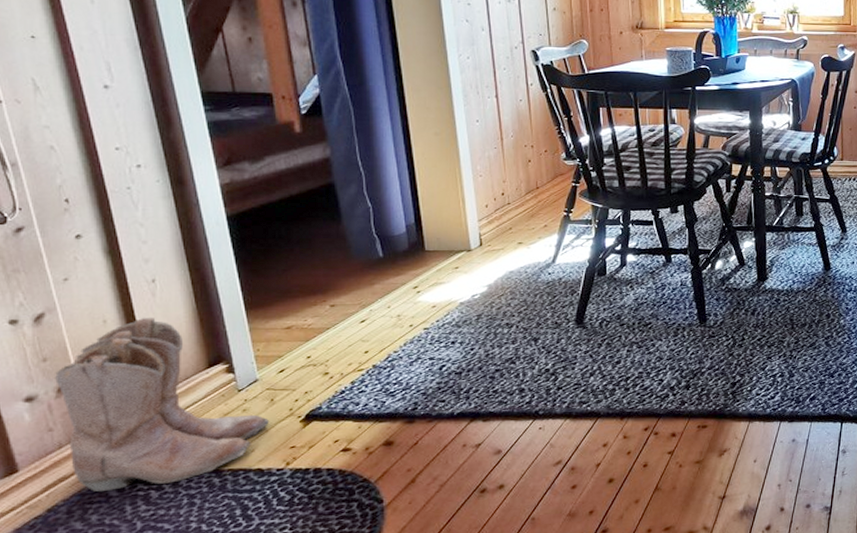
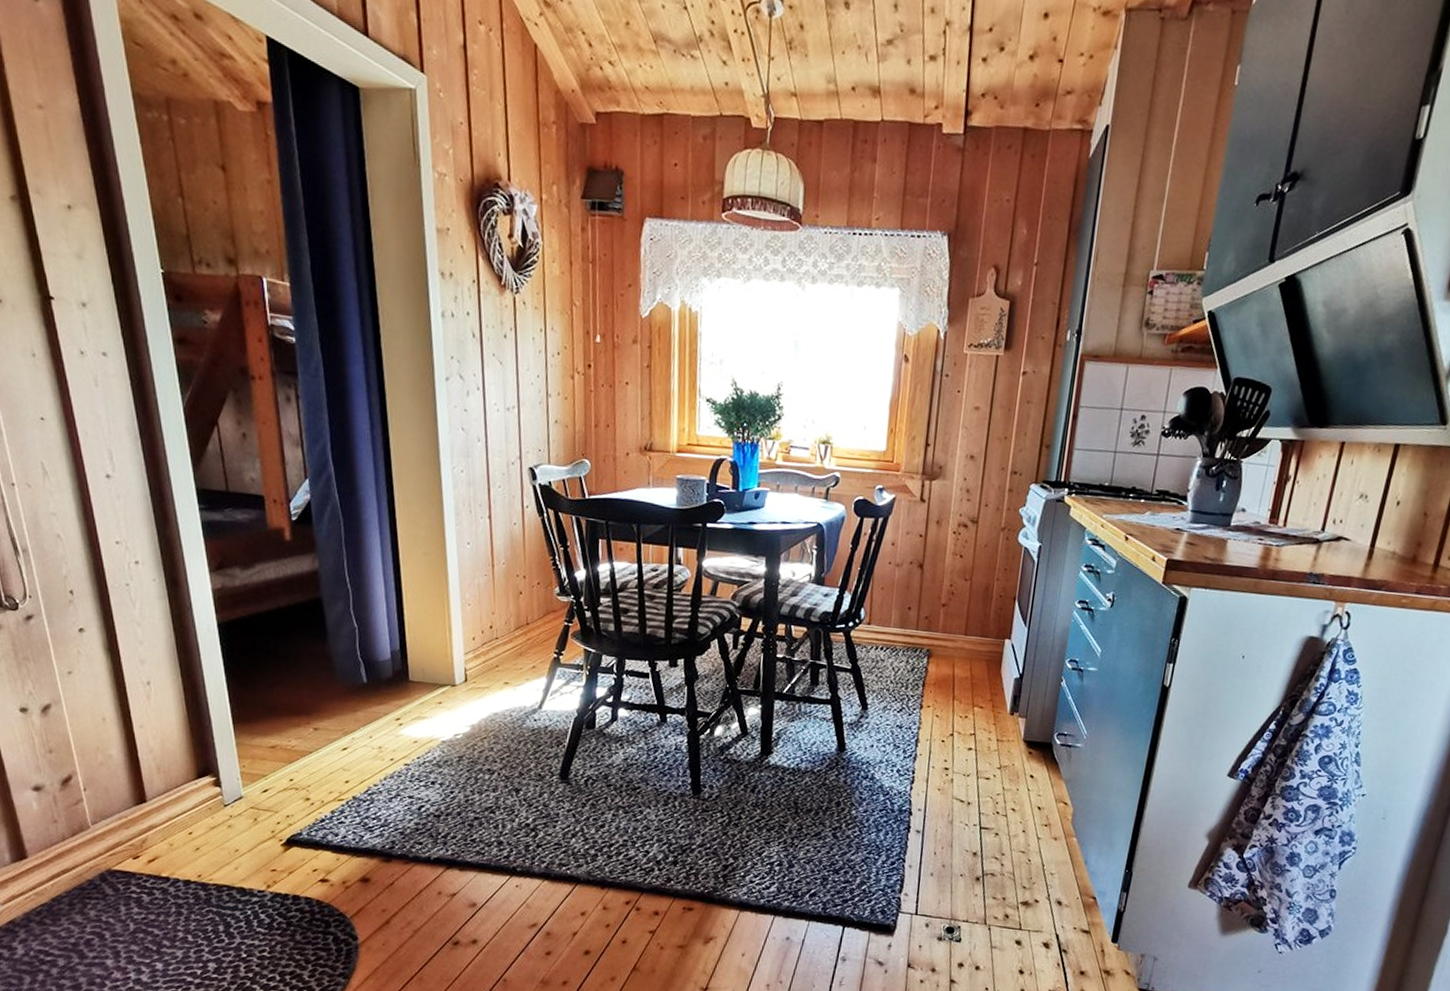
boots: present [54,317,270,492] -> none [58,719,253,890]

